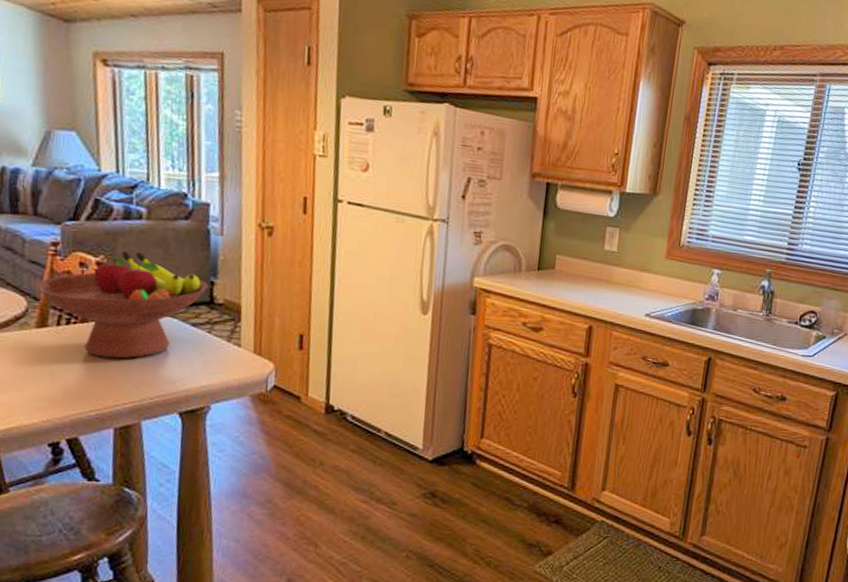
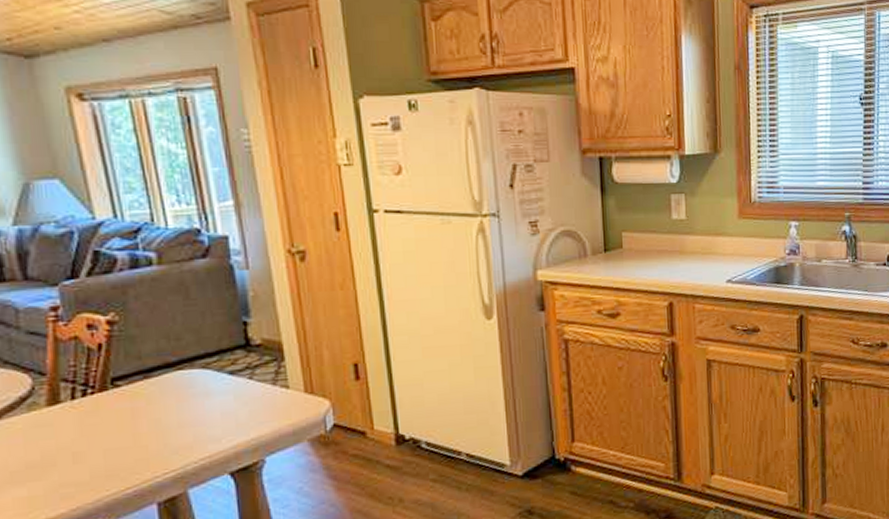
fruit bowl: present [35,250,208,359] -> none [38,302,241,427]

